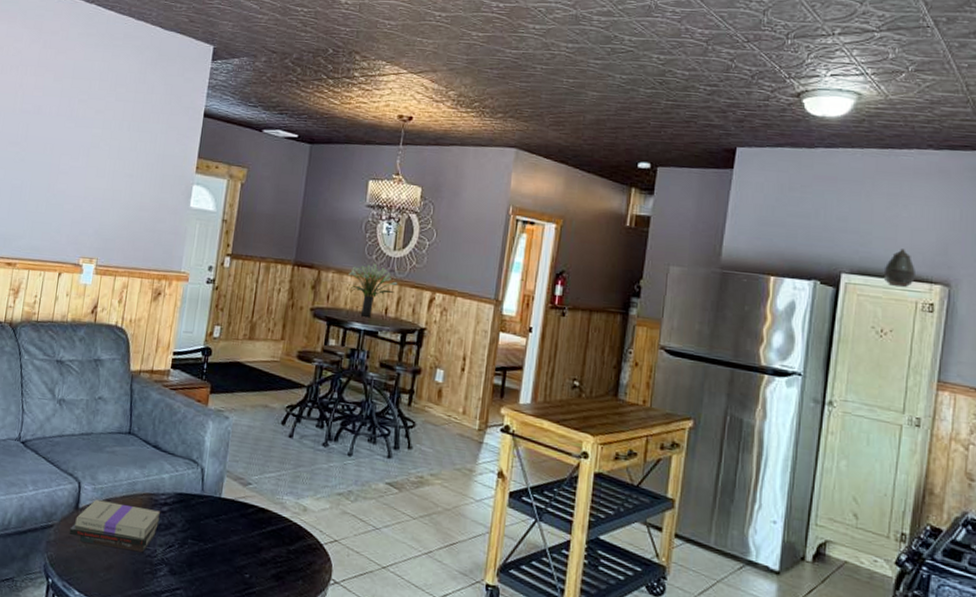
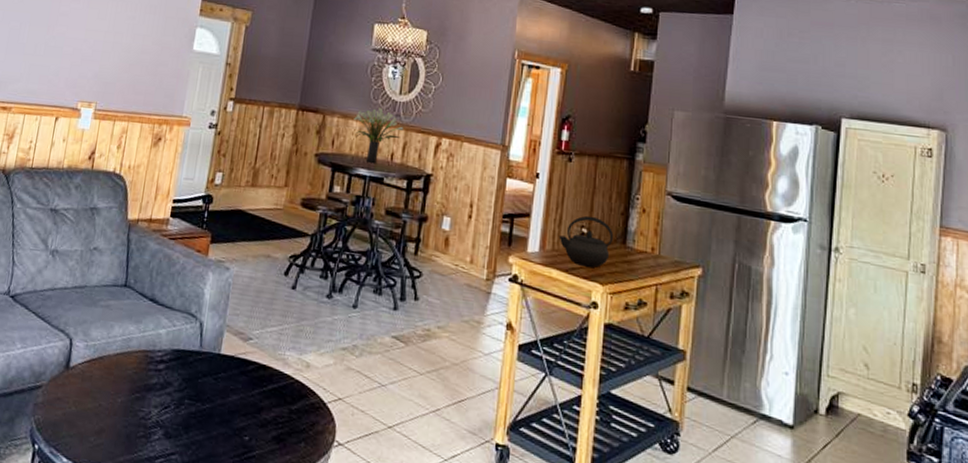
books: present [69,499,161,553] -> none [58,357,157,415]
kettle: none [550,368,606,419] -> present [559,215,614,268]
decorative jar: present [883,249,915,288] -> none [882,94,913,133]

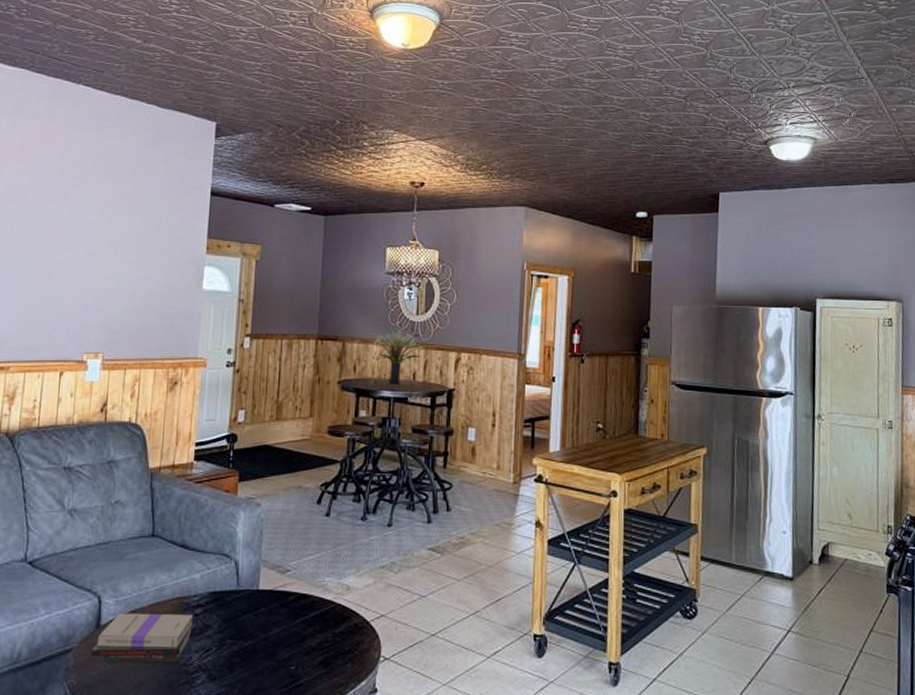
books: none [58,357,157,415] -> present [91,613,194,663]
kettle: present [559,215,614,268] -> none [577,411,627,459]

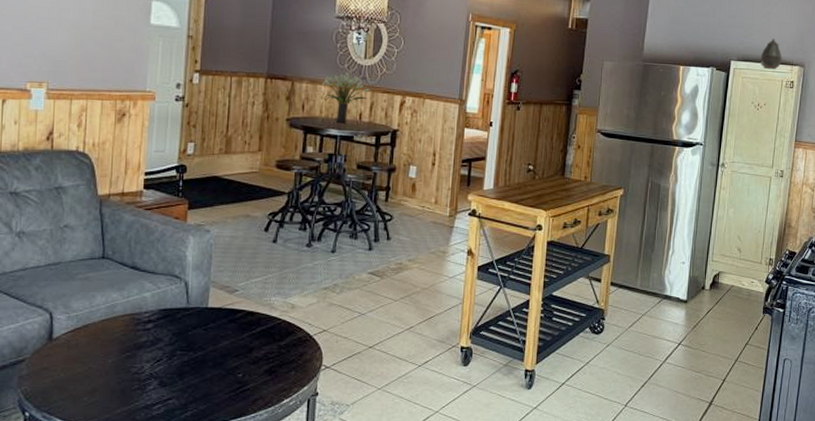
books: present [91,613,194,663] -> none [44,327,145,372]
decorative jar: none [850,273,875,307] -> present [760,39,782,70]

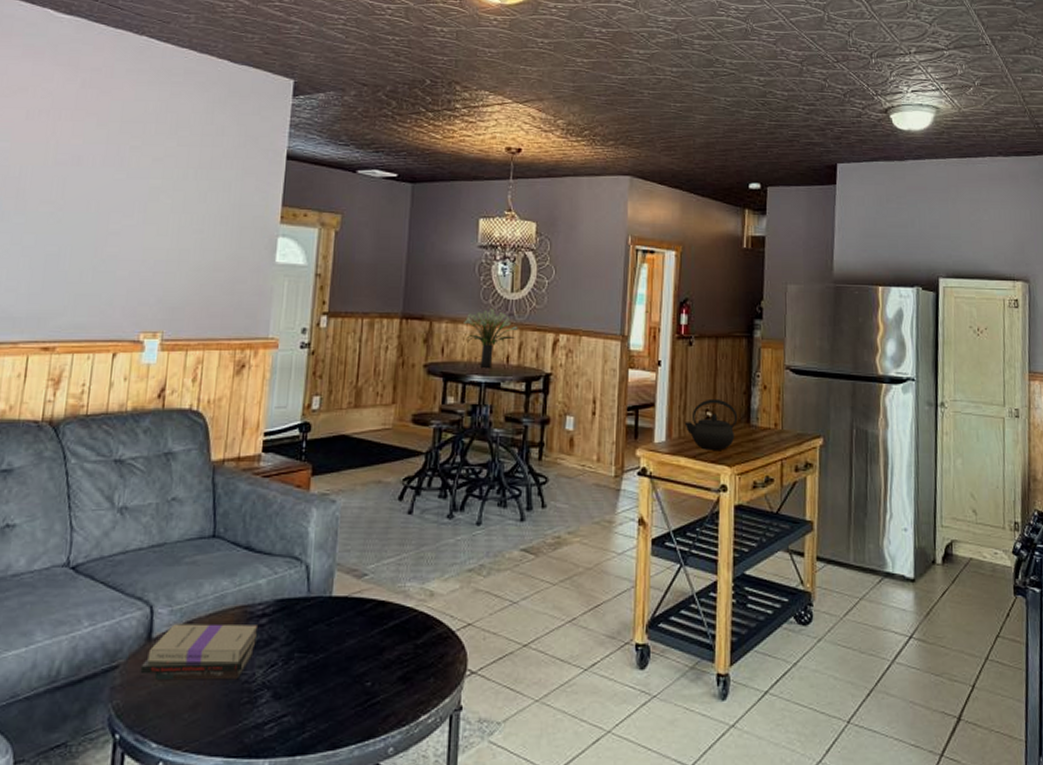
books: none [44,327,145,372] -> present [140,624,259,680]
kettle: none [510,155,555,197] -> present [684,398,738,450]
decorative jar: present [760,39,782,70] -> none [974,250,1000,287]

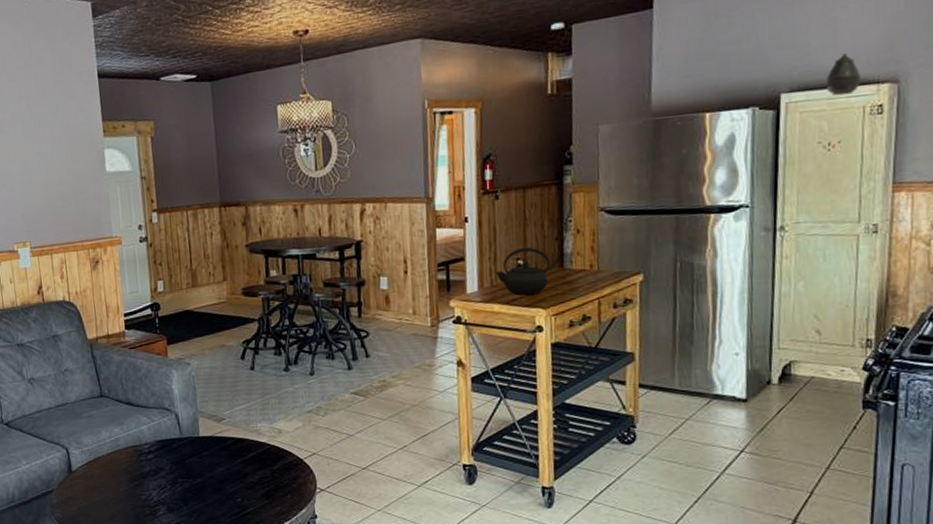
books: present [140,624,259,680] -> none [68,459,148,500]
flower arrangement: present [464,308,518,369] -> none [275,187,326,243]
decorative jar: none [974,250,1000,287] -> present [826,53,860,96]

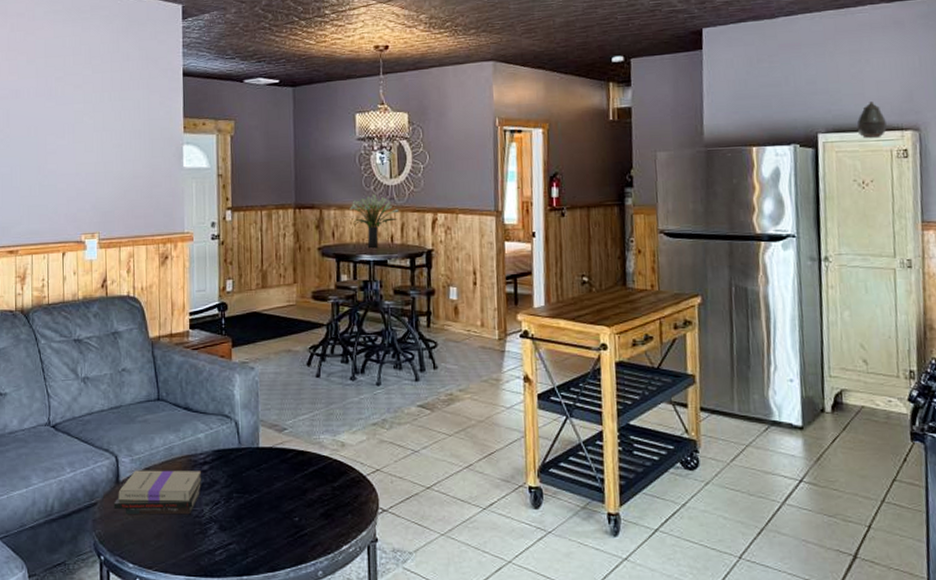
books: none [68,459,148,500] -> present [113,470,202,515]
flower arrangement: none [275,187,326,243] -> present [350,194,399,249]
kettle: present [495,247,551,296] -> none [561,264,614,312]

